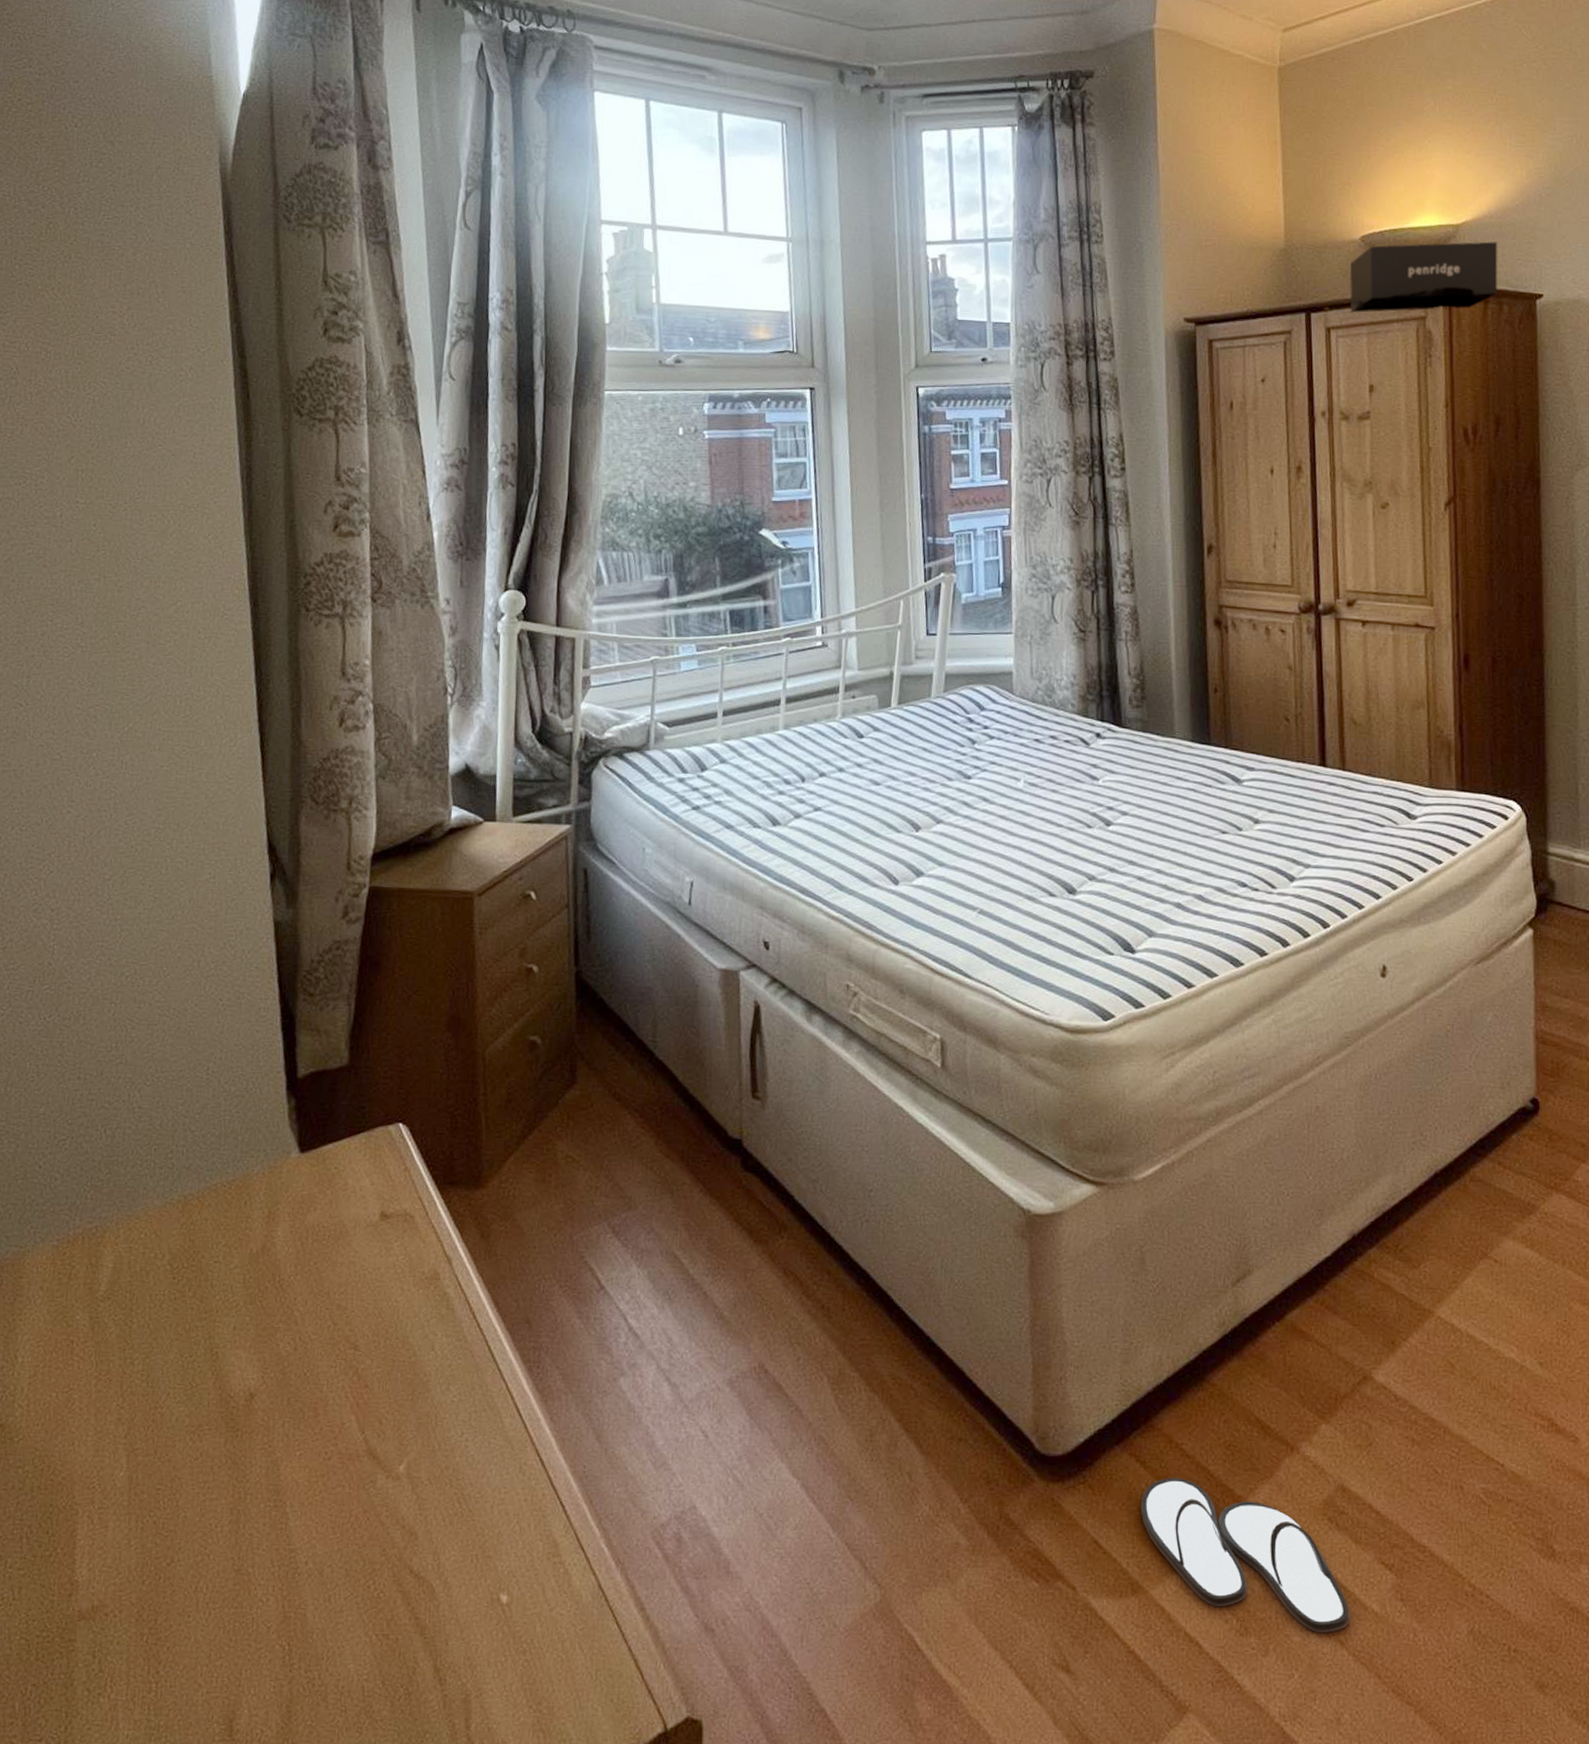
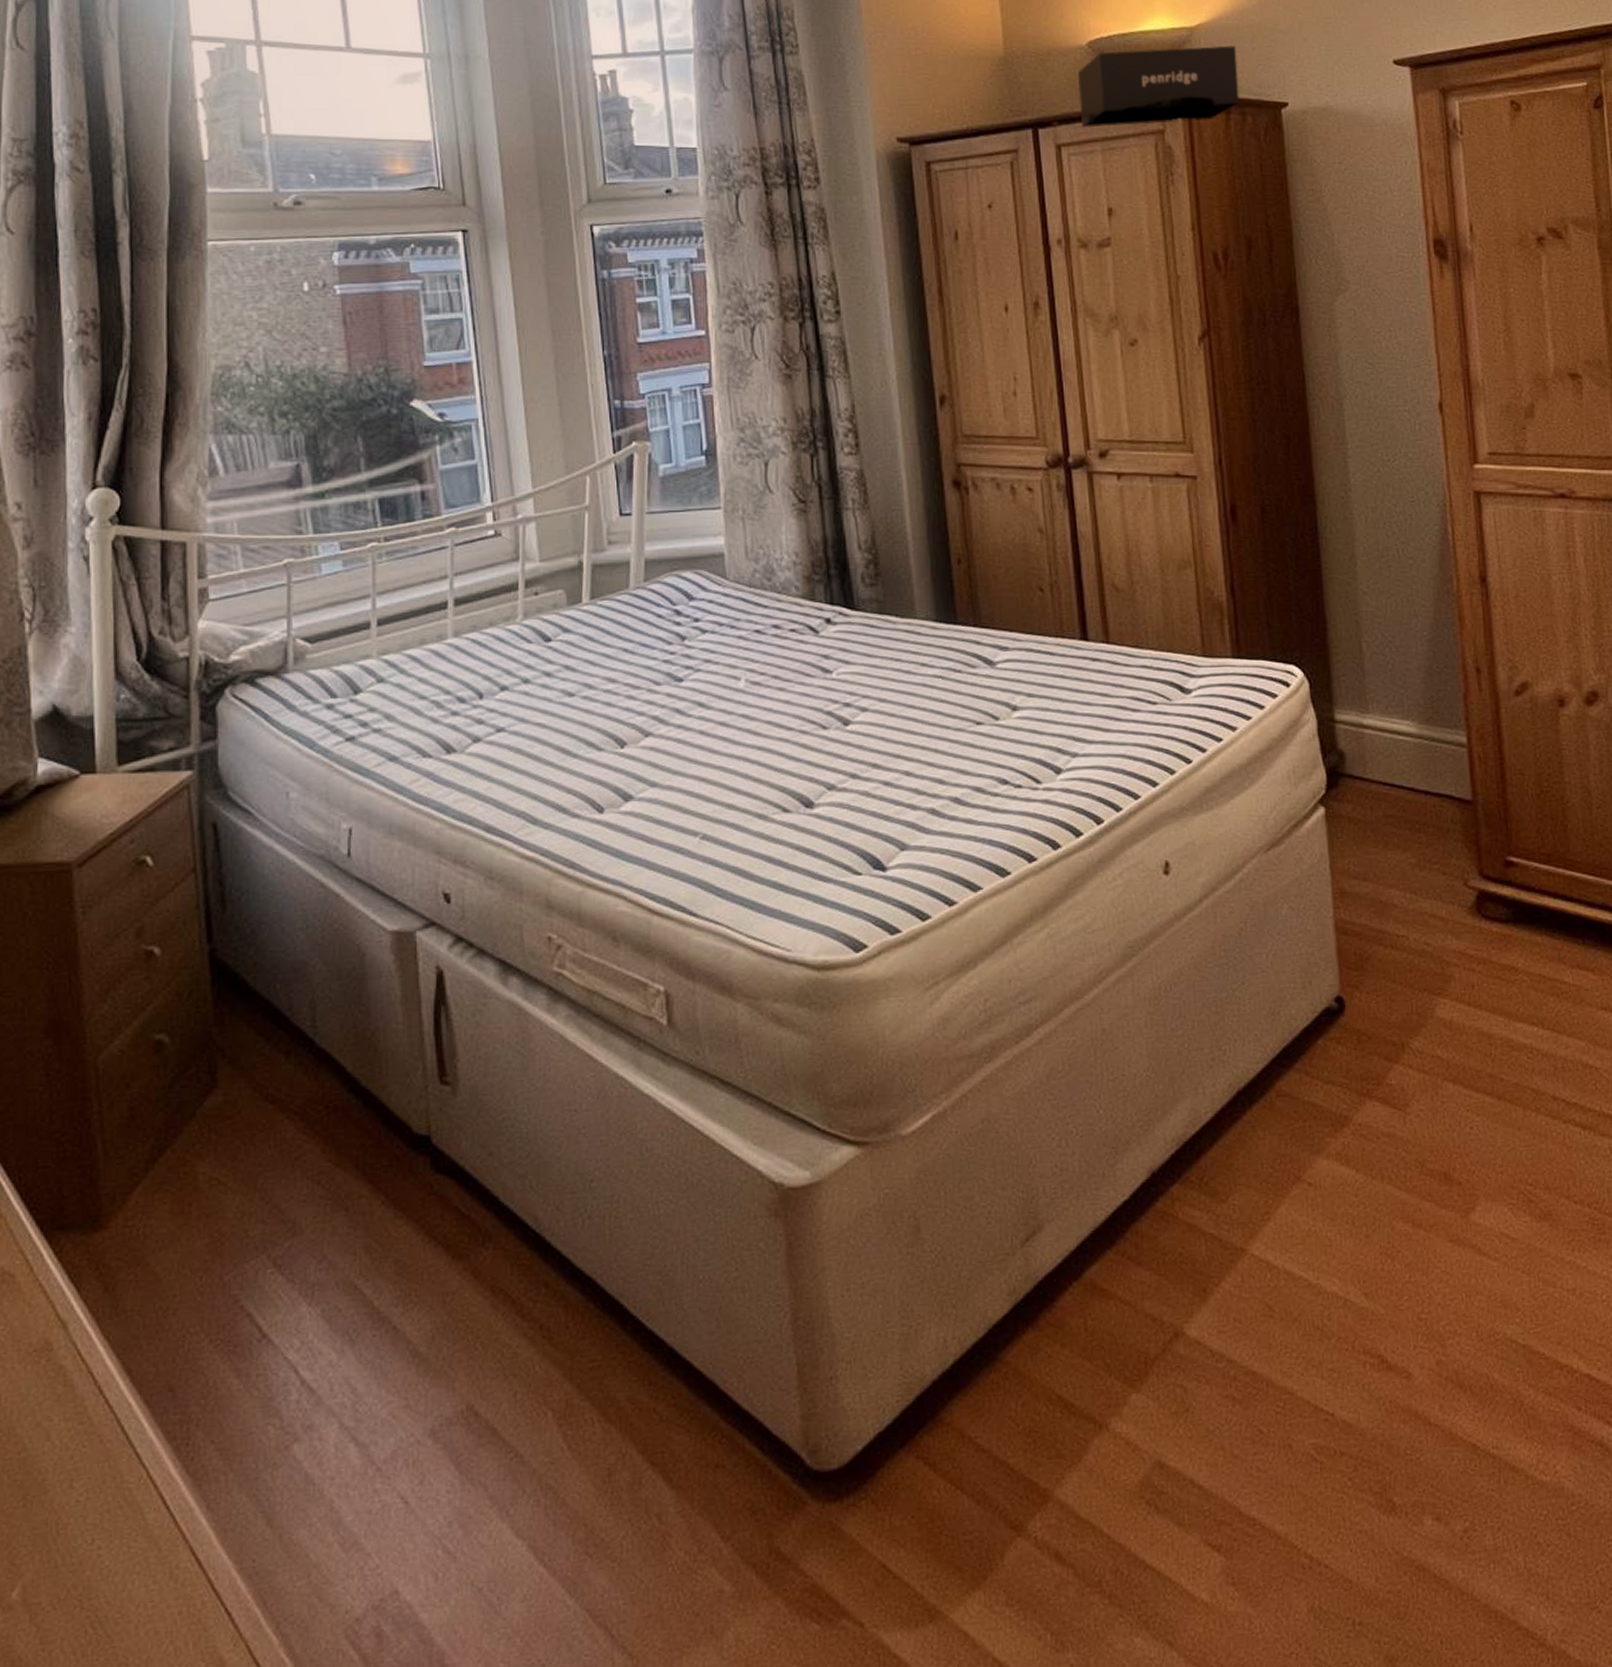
slippers: present [1140,1477,1350,1632] -> none [933,1477,1177,1635]

